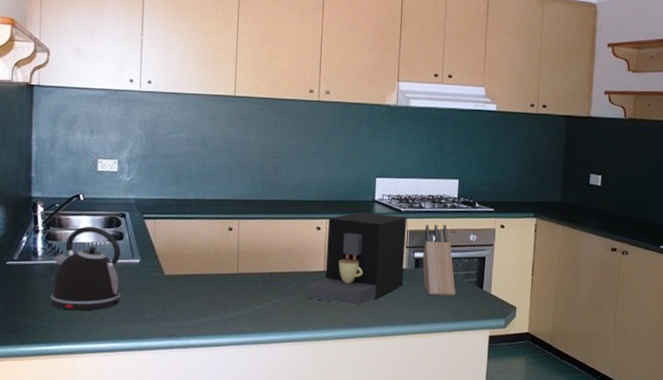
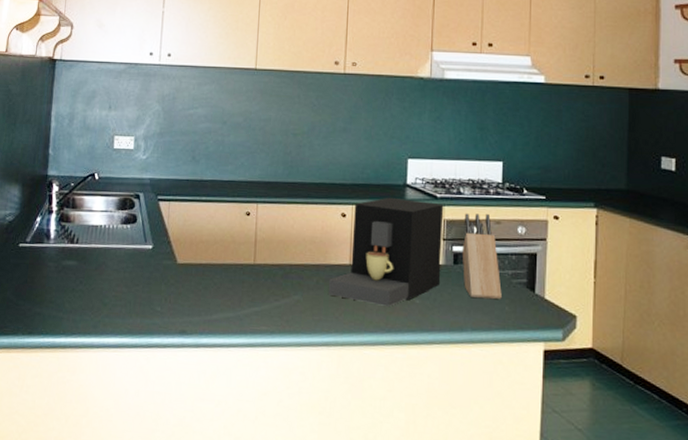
kettle: present [50,226,122,311] -> none [60,208,134,300]

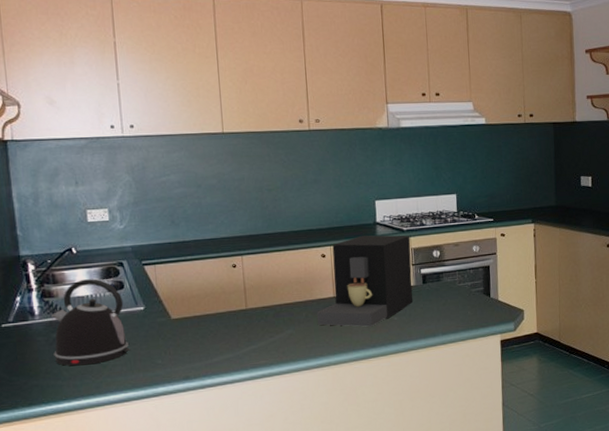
kettle: none [60,208,134,300] -> present [51,279,130,366]
knife block: present [462,213,502,299] -> none [428,238,464,308]

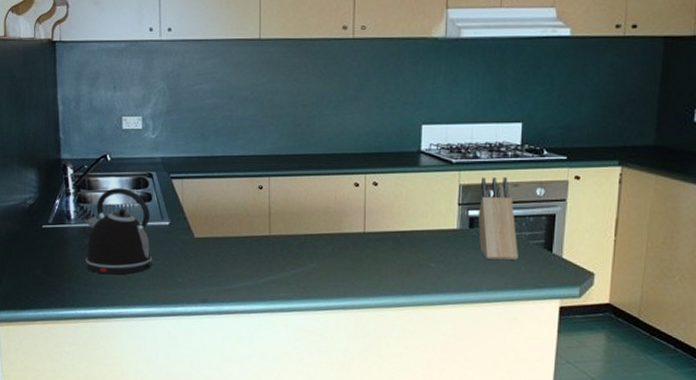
coffee maker: present [317,235,413,327] -> none [343,164,460,271]
knife block: none [428,238,464,308] -> present [477,176,518,260]

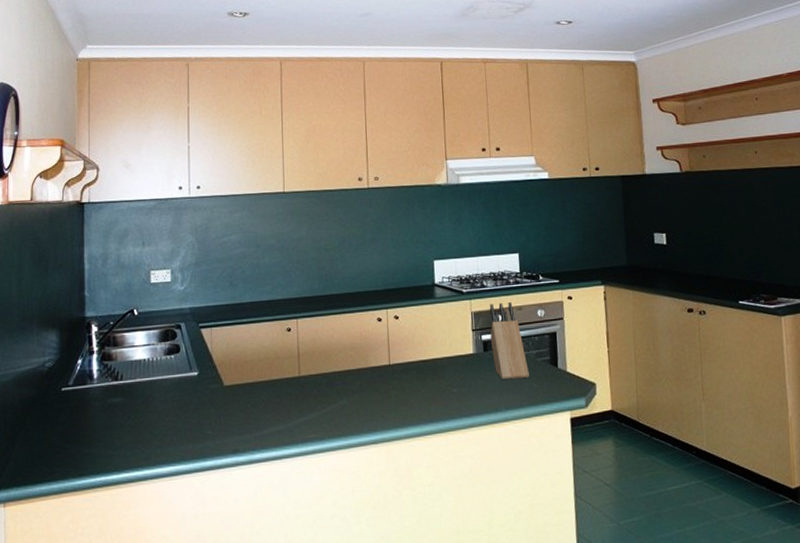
kettle: present [85,188,154,275] -> none [108,342,181,435]

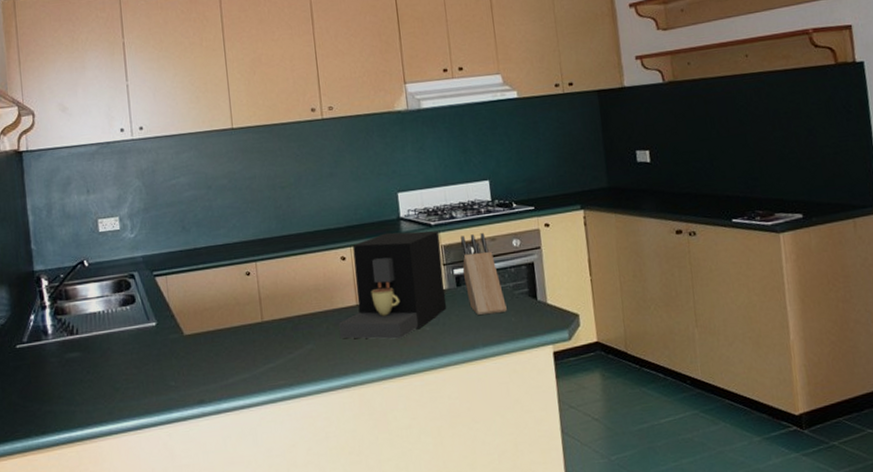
coffee maker: none [371,297,473,399] -> present [339,230,446,339]

